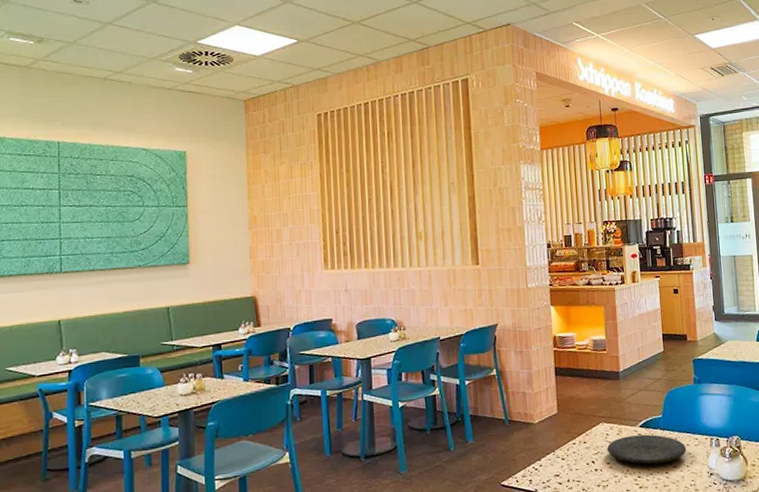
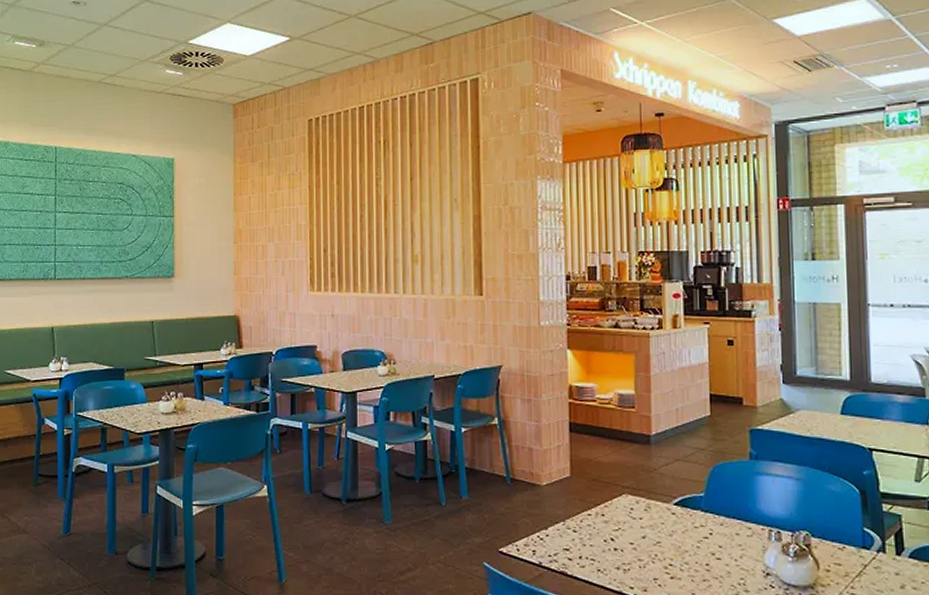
plate: present [607,434,687,464] -> none [631,514,736,552]

